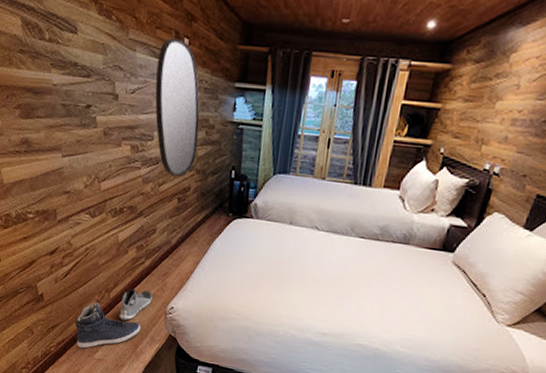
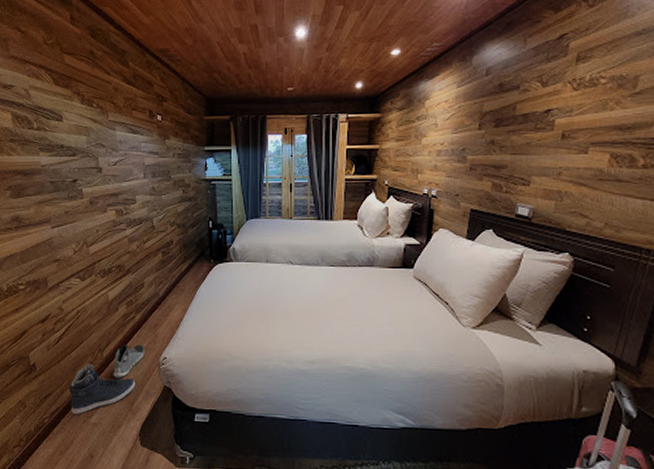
home mirror: present [155,38,200,177] -> none [135,116,176,233]

